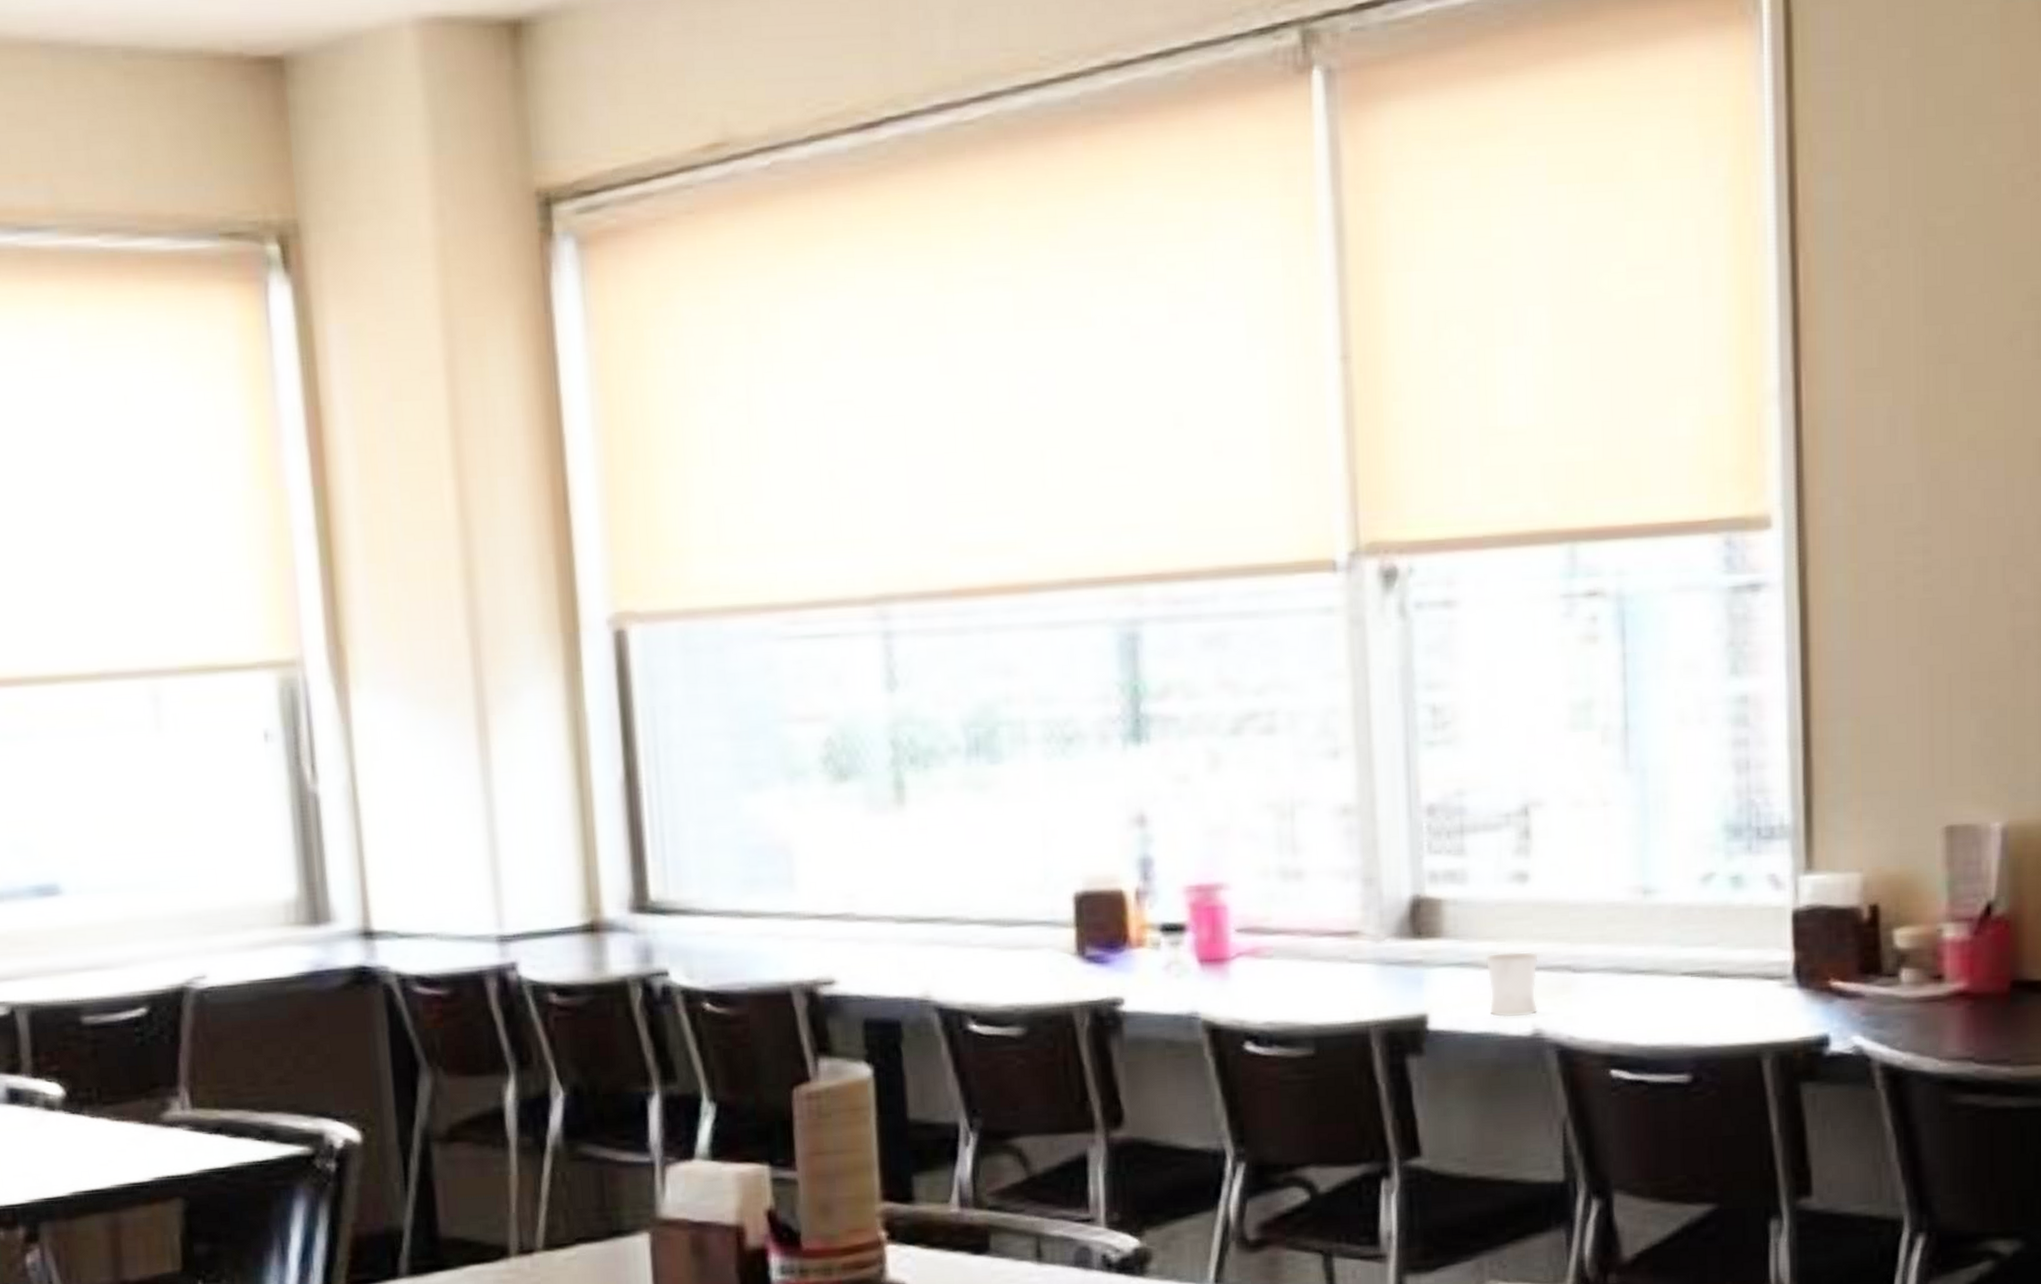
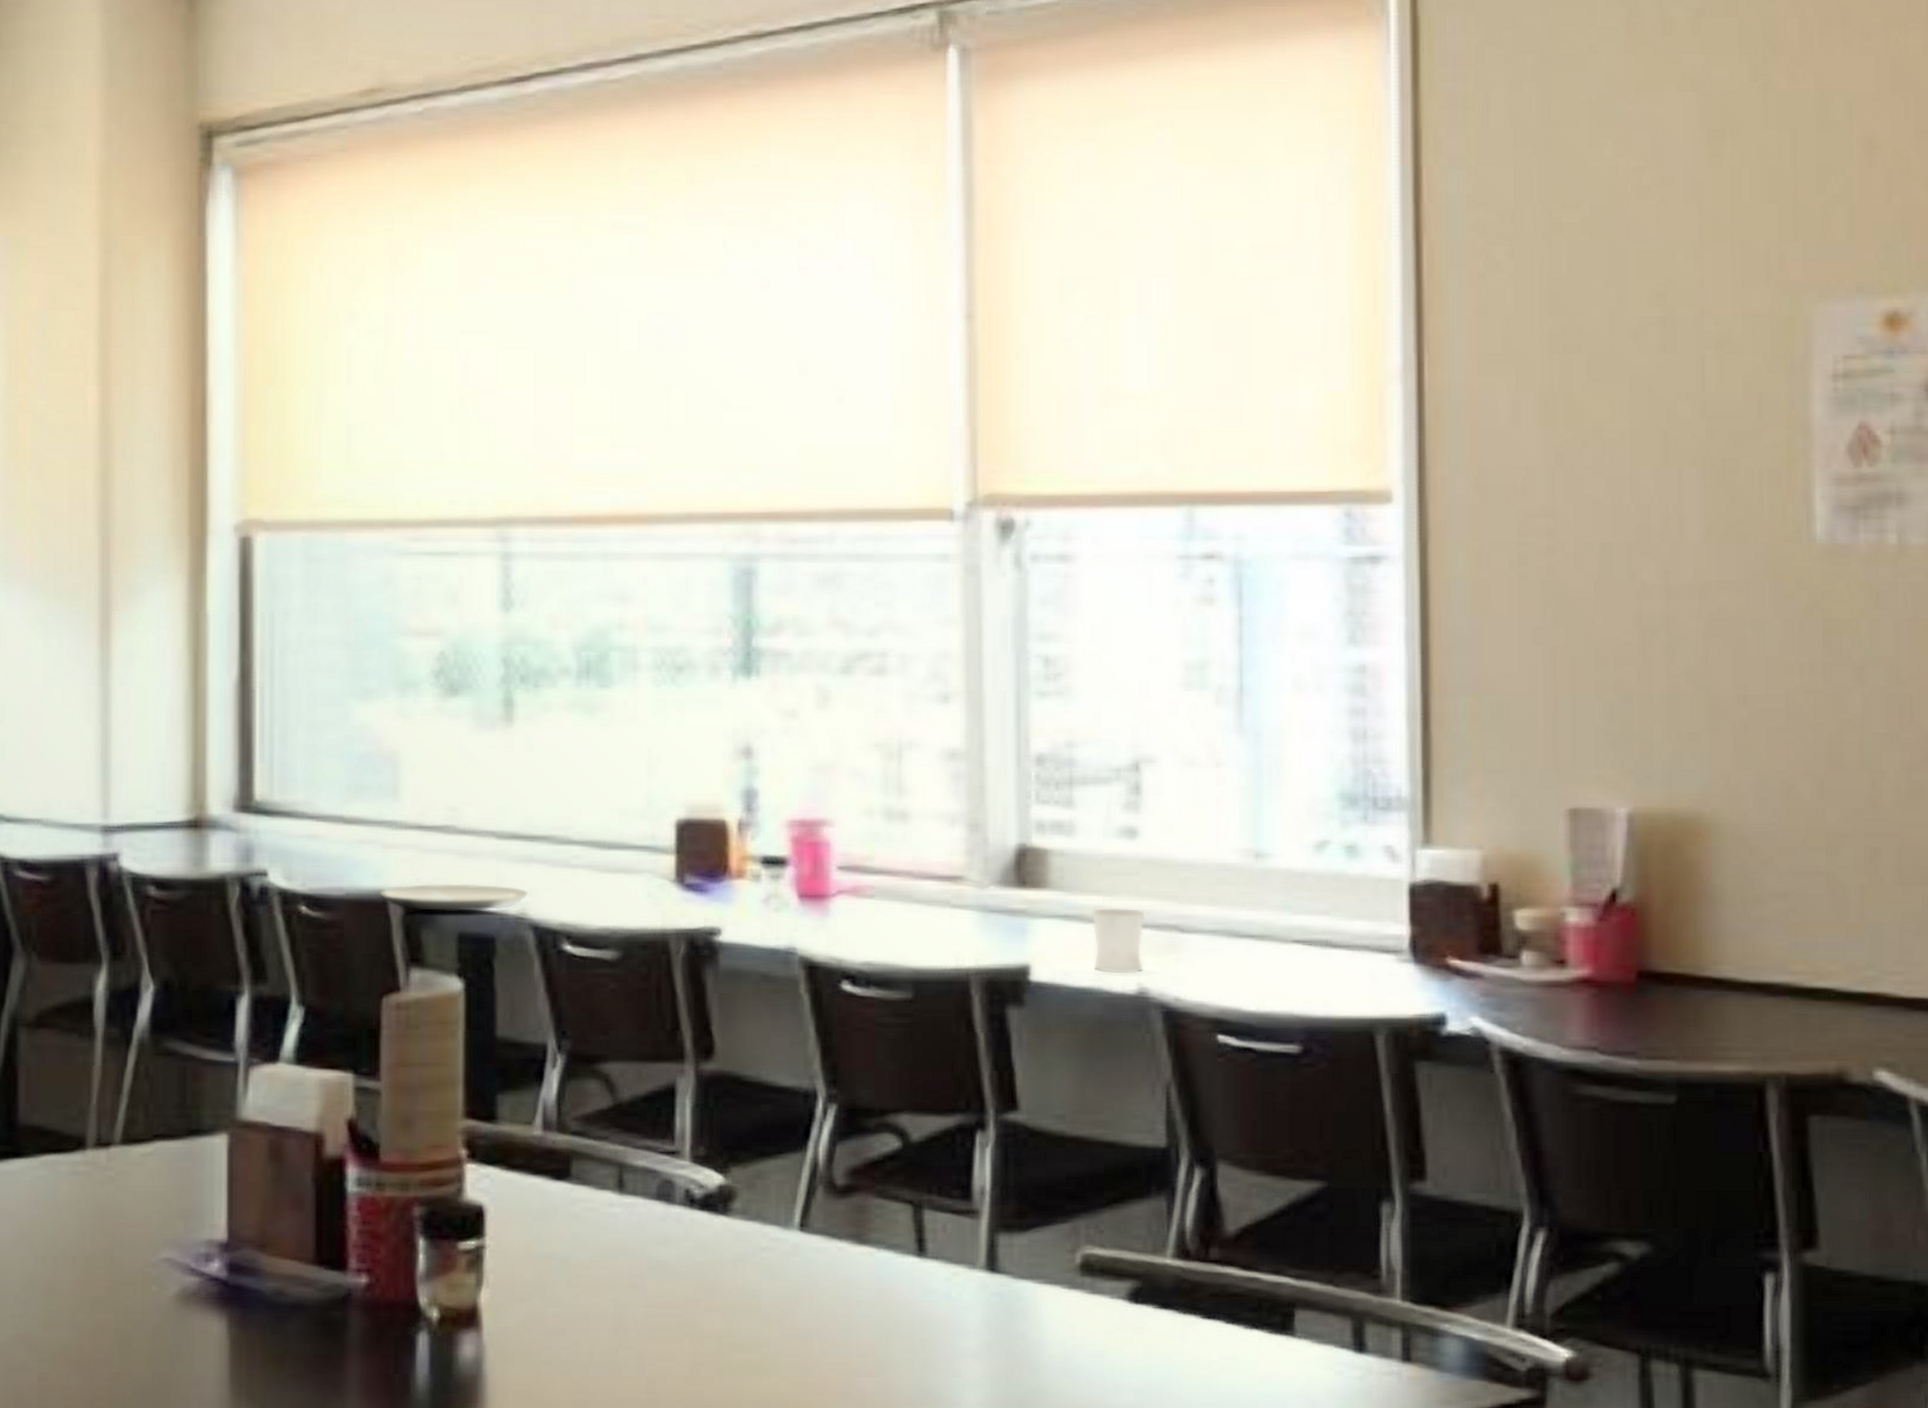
plate: none [783,969,931,1000] -> present [380,883,529,912]

